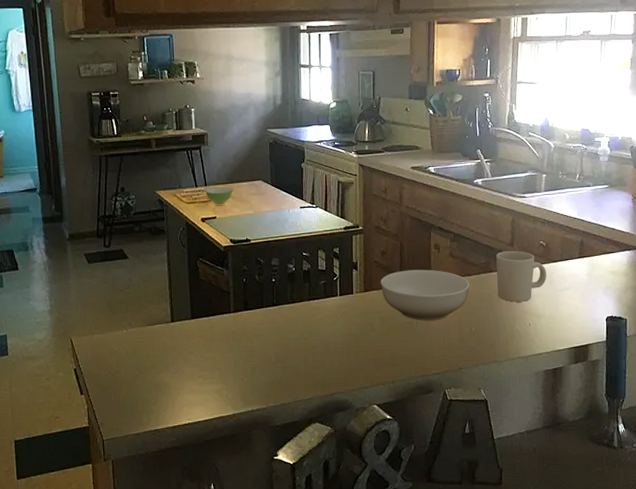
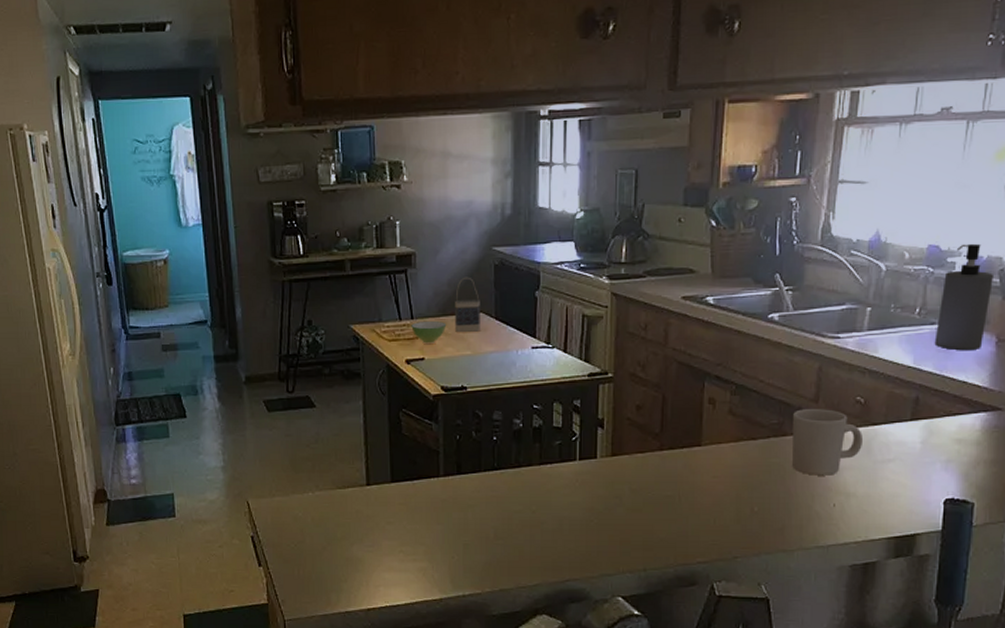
bag: none [239,152,260,197] -> present [455,277,480,333]
bowl: present [380,269,470,321] -> none [633,430,754,495]
soap dispenser: none [591,128,627,206] -> present [934,243,993,351]

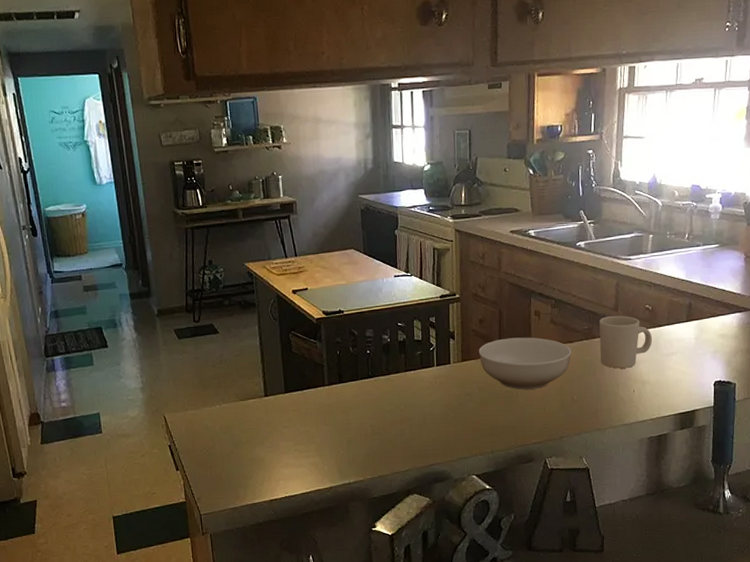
bowl: present [411,320,447,345] -> none [295,257,325,277]
bag: present [455,277,480,333] -> none [330,220,352,267]
bowl: none [633,430,754,495] -> present [478,337,571,390]
soap dispenser: present [934,243,993,351] -> none [700,183,740,266]

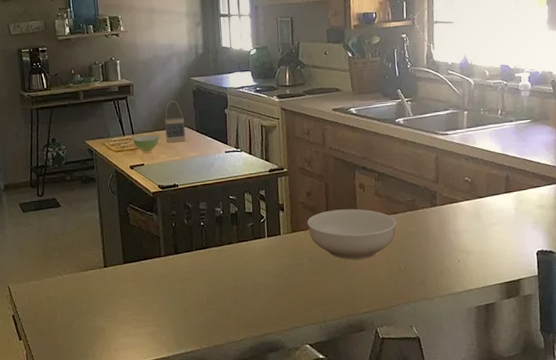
bowl: none [295,257,325,277] -> present [132,134,160,154]
bag: none [330,220,352,267] -> present [165,100,185,144]
mug: present [599,316,653,369] -> none [421,188,474,239]

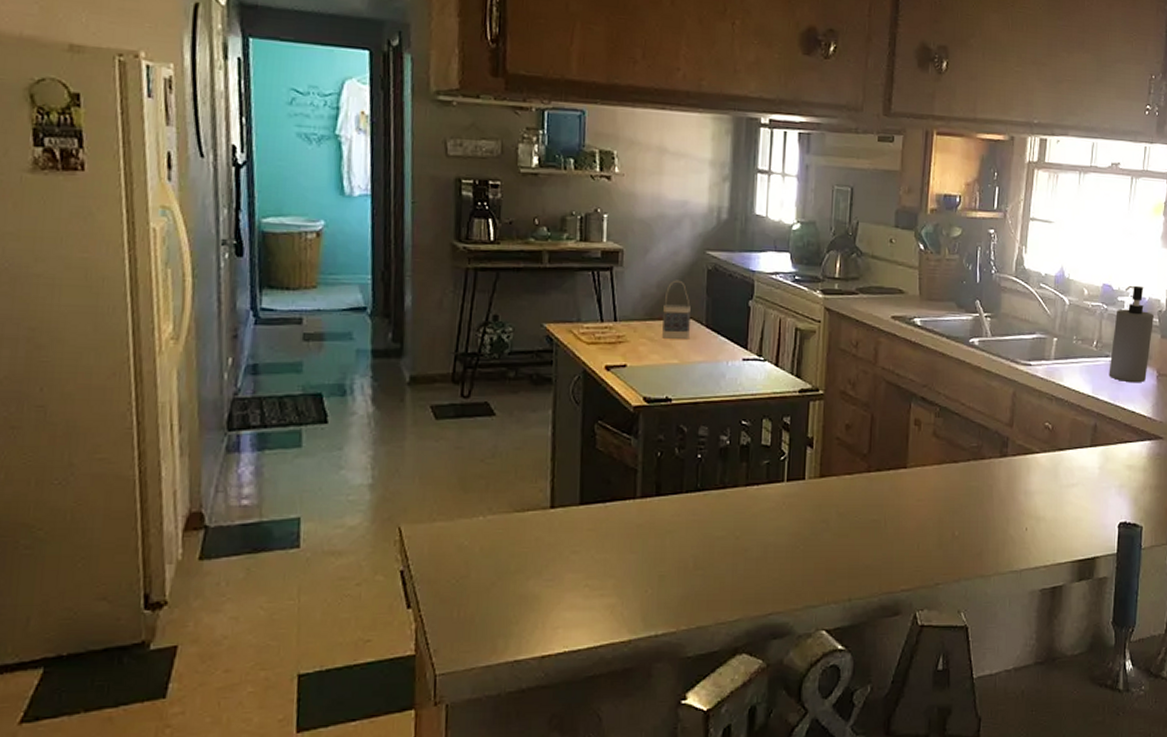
bowl: present [132,134,160,154] -> none [614,324,653,351]
bowl: present [307,208,397,260] -> none [841,451,955,519]
soap dispenser: none [514,63,549,140] -> present [1109,285,1154,383]

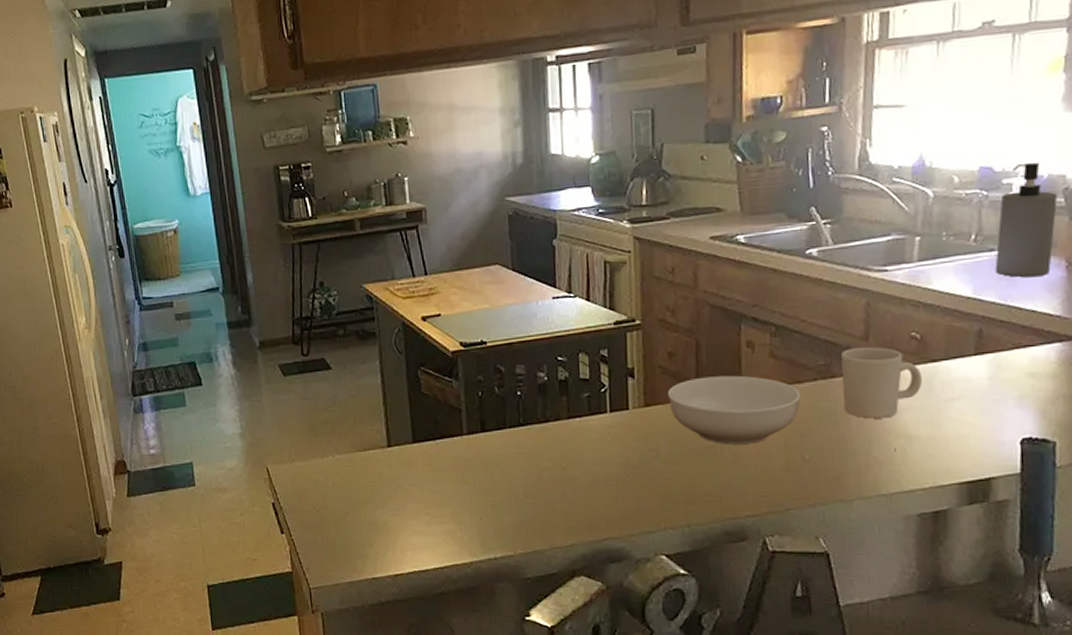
bag: present [662,280,691,340] -> none [469,229,497,287]
bowl: none [841,451,955,519] -> present [667,375,801,445]
mug: none [990,433,1052,500] -> present [841,347,923,419]

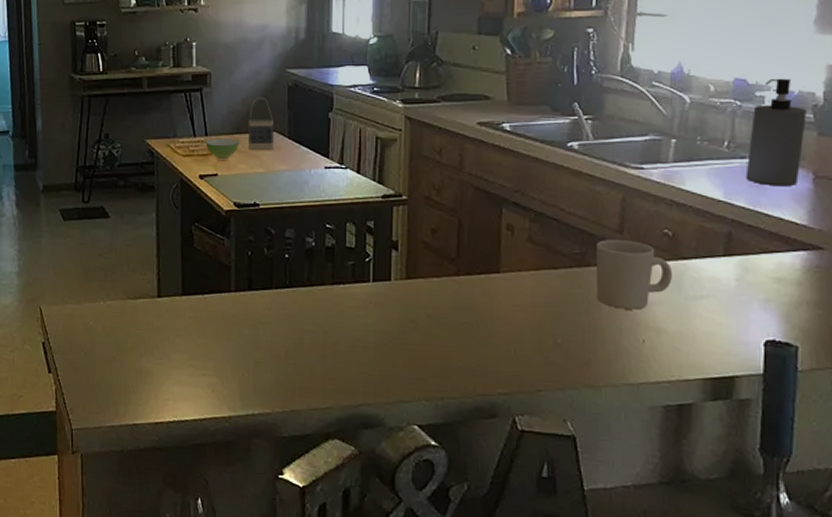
bowl: none [425,275,462,301] -> present [205,137,240,161]
bag: none [469,229,497,287] -> present [249,97,274,151]
bowl: present [667,375,801,445] -> none [428,255,556,324]

